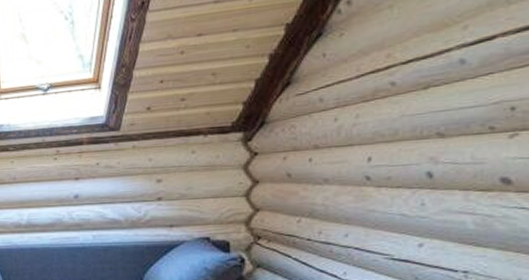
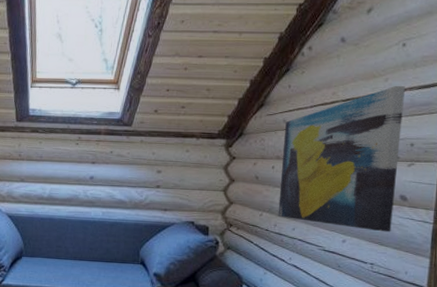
wall art: none [322,31,495,229] -> present [277,85,405,232]

